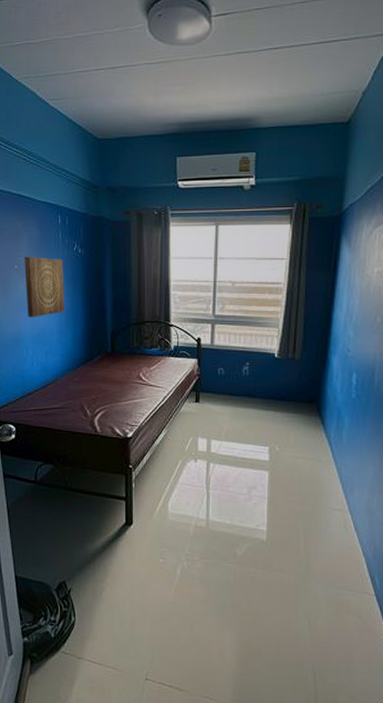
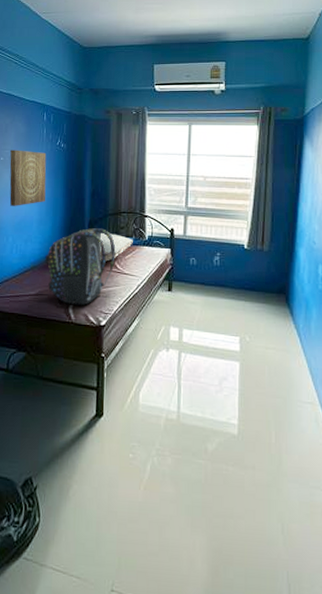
backpack: none [67,339,140,418] -> present [45,228,116,306]
pillow: none [123,344,158,373] -> present [99,233,133,262]

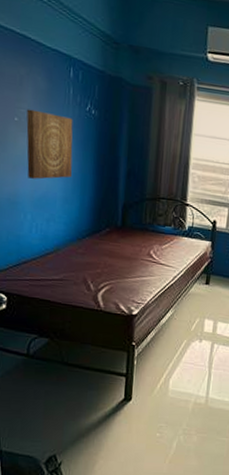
backpack: present [45,228,116,306] -> none [71,212,152,294]
pillow: present [99,233,133,262] -> none [133,219,172,250]

